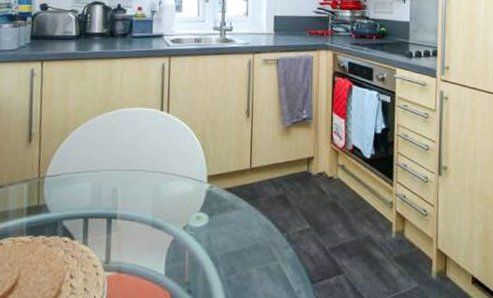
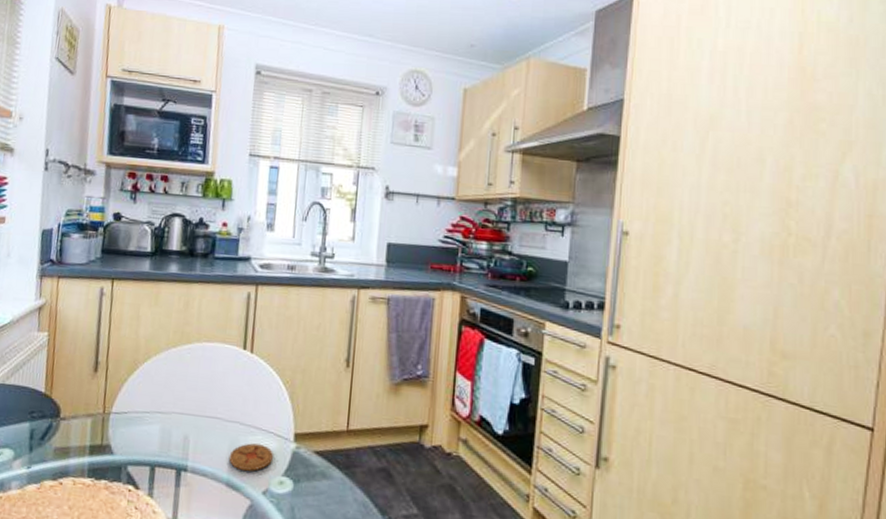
coaster: none [153,188,190,211] -> present [228,443,273,472]

